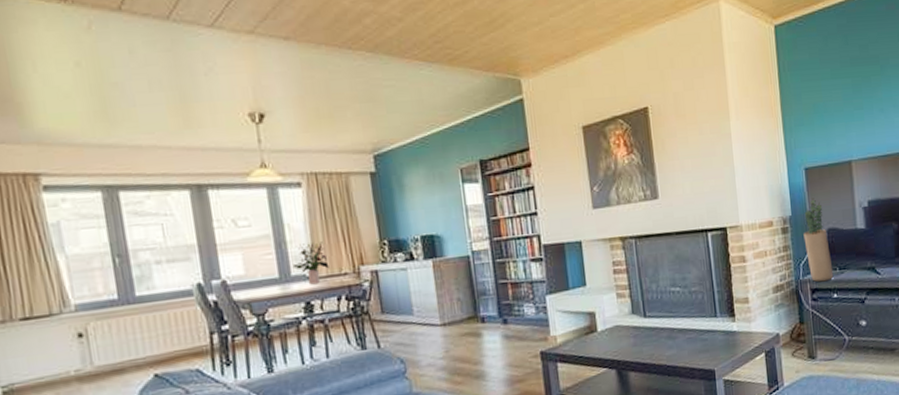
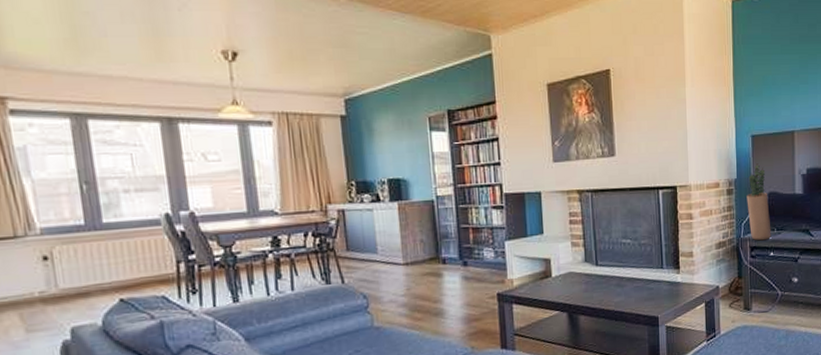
bouquet: present [292,242,330,285] -> none [260,179,297,220]

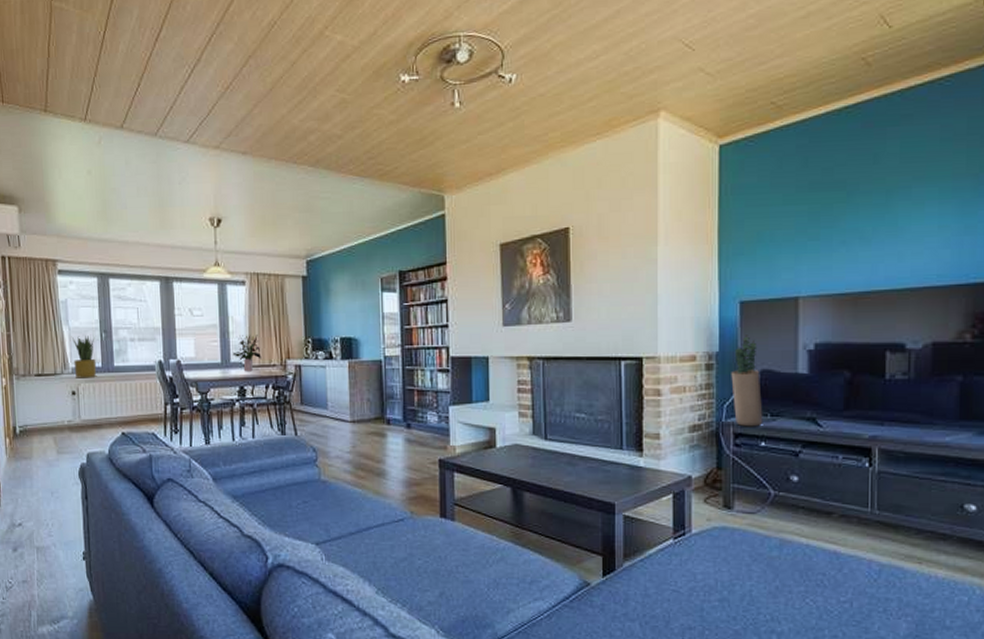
planter: none [36,188,78,241] -> present [71,336,97,378]
bouquet: none [260,179,297,220] -> present [232,335,262,372]

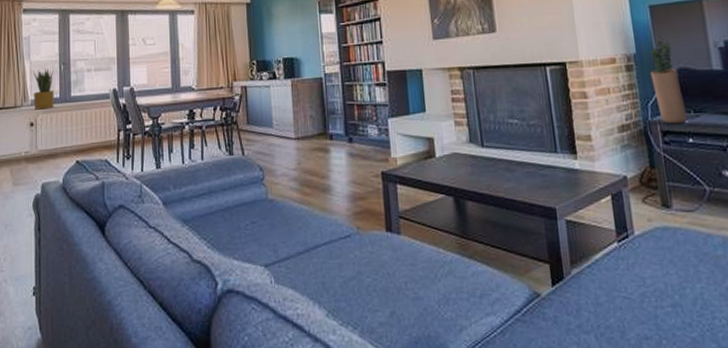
bouquet: present [232,335,262,372] -> none [182,59,210,95]

